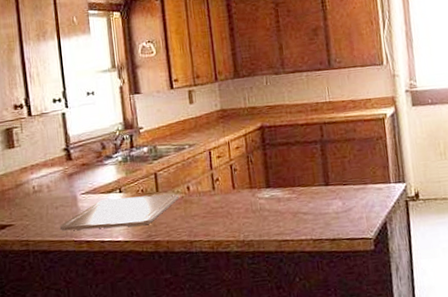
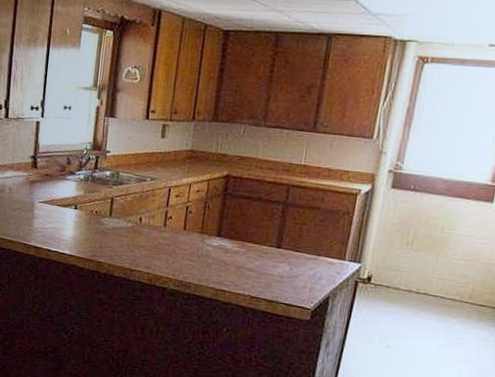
chopping board: present [59,193,179,231] -> none [13,212,130,245]

